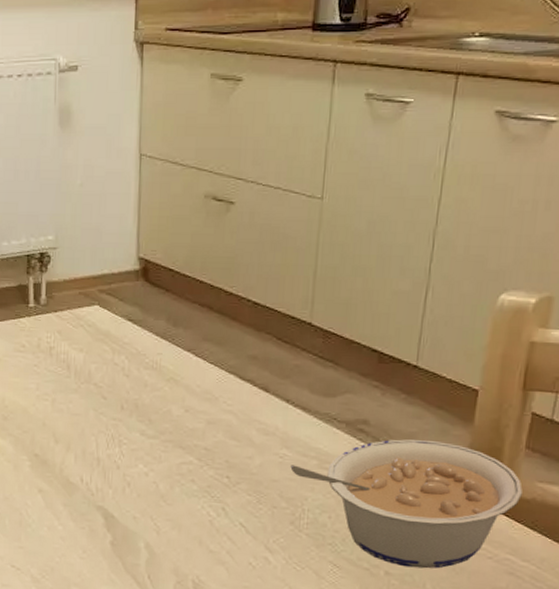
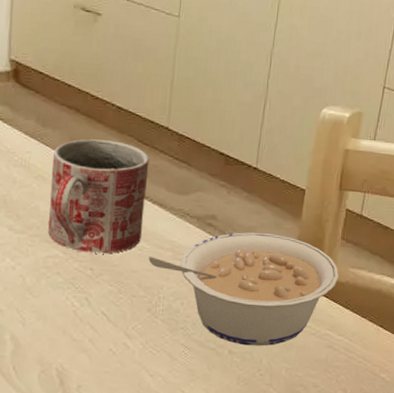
mug: none [181,338,291,462] -> present [48,139,150,254]

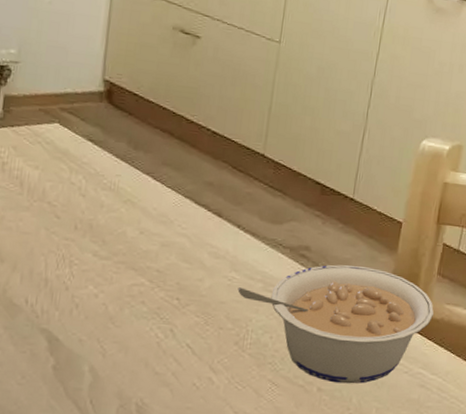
mug: present [48,139,150,254] -> none [134,164,244,284]

